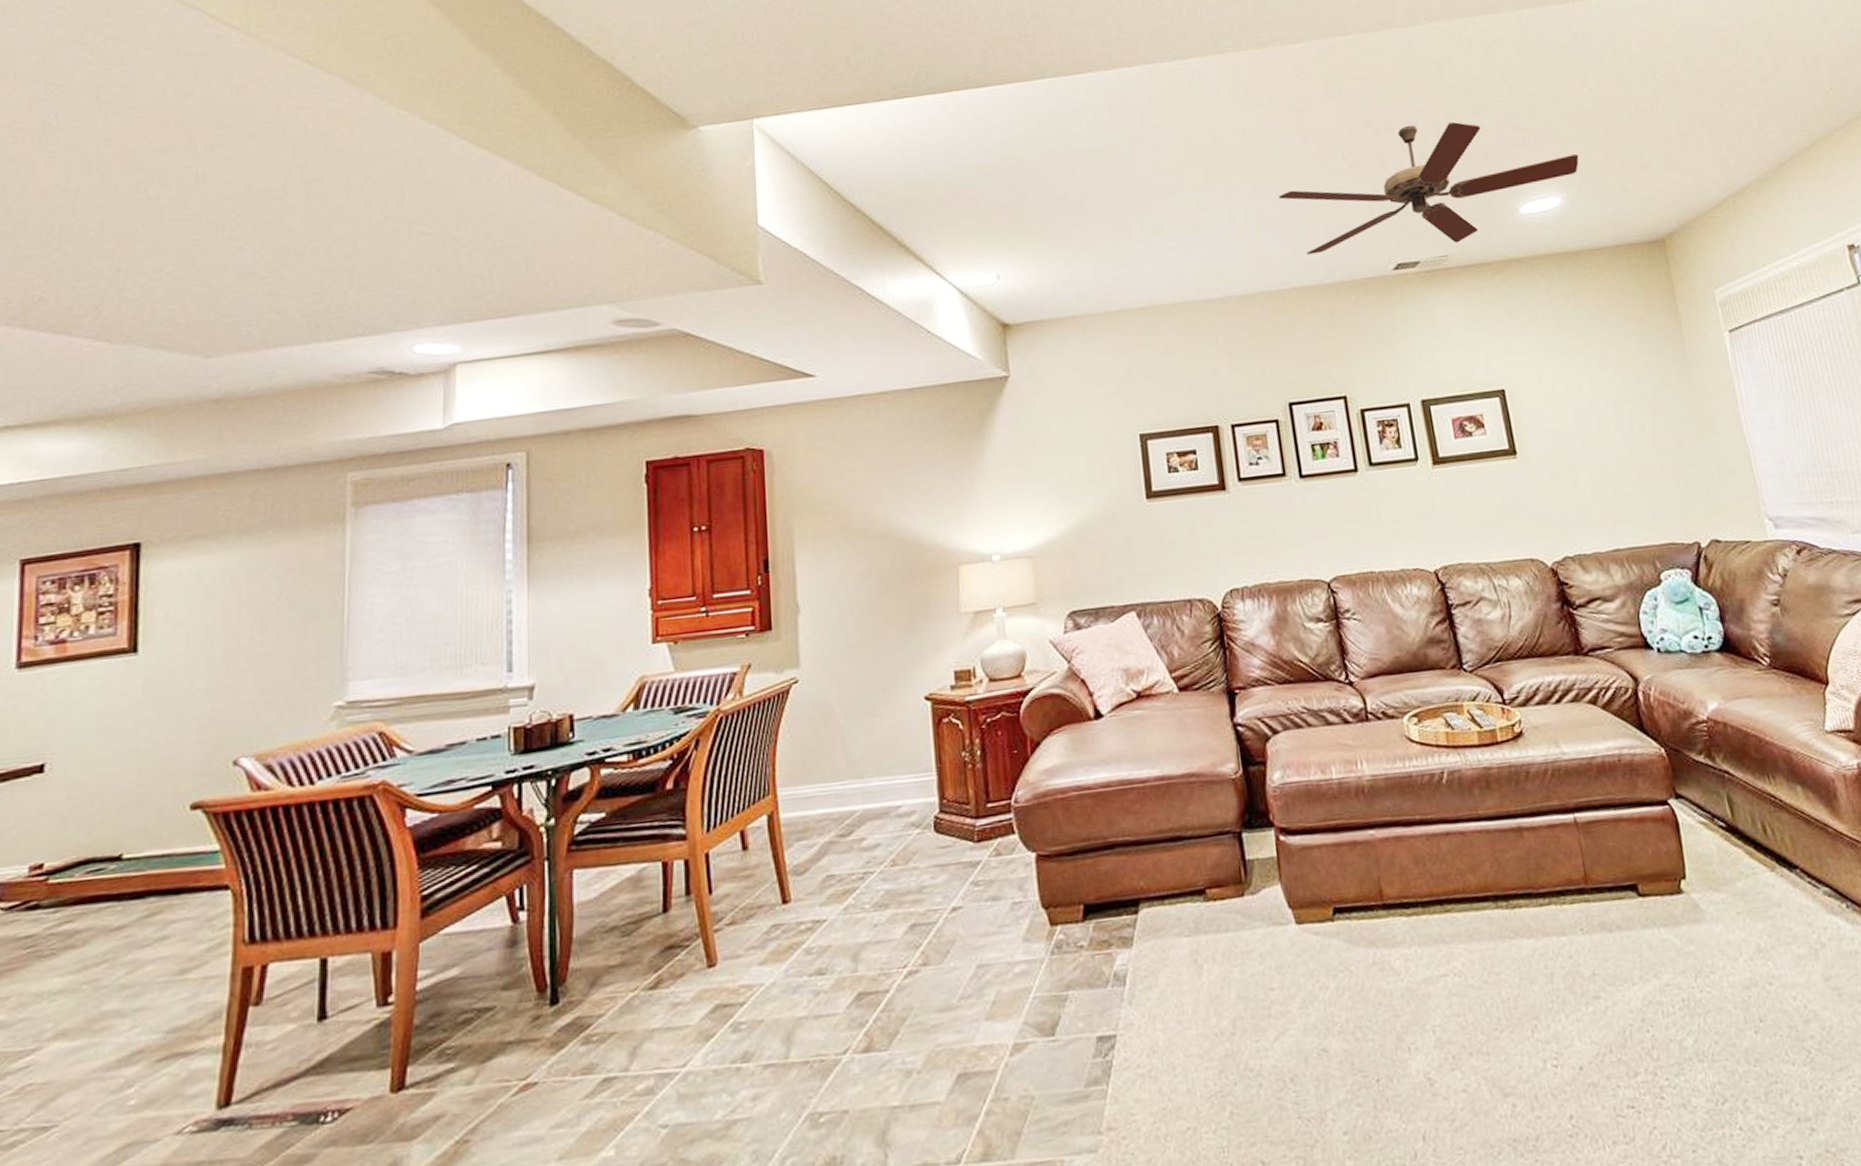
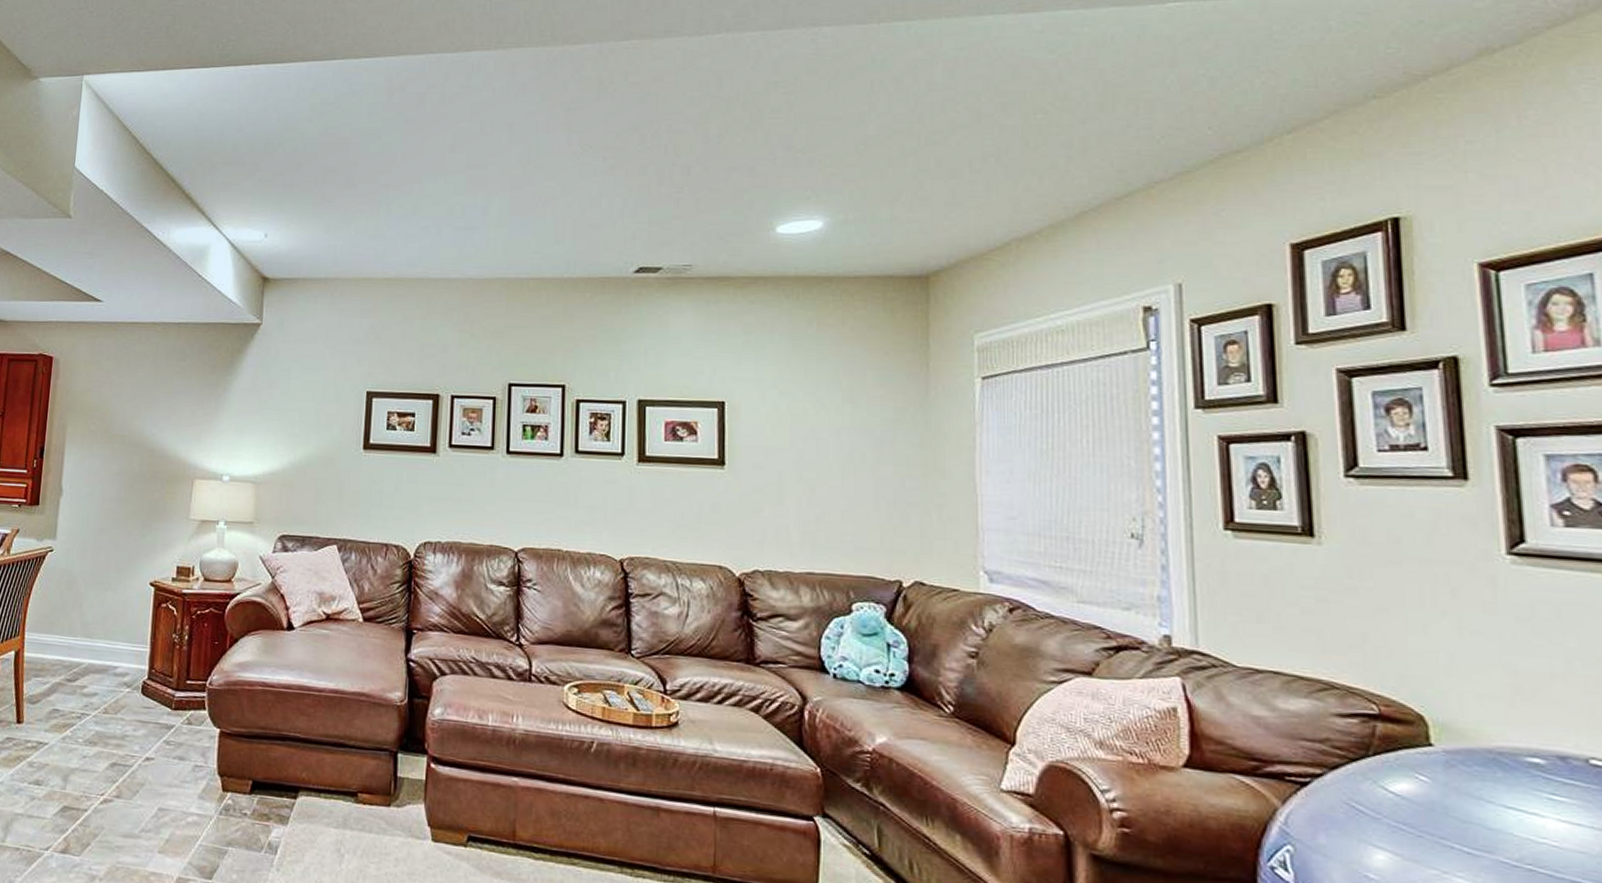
ceiling fan: present [1278,122,1579,255] -> none [533,134,852,254]

